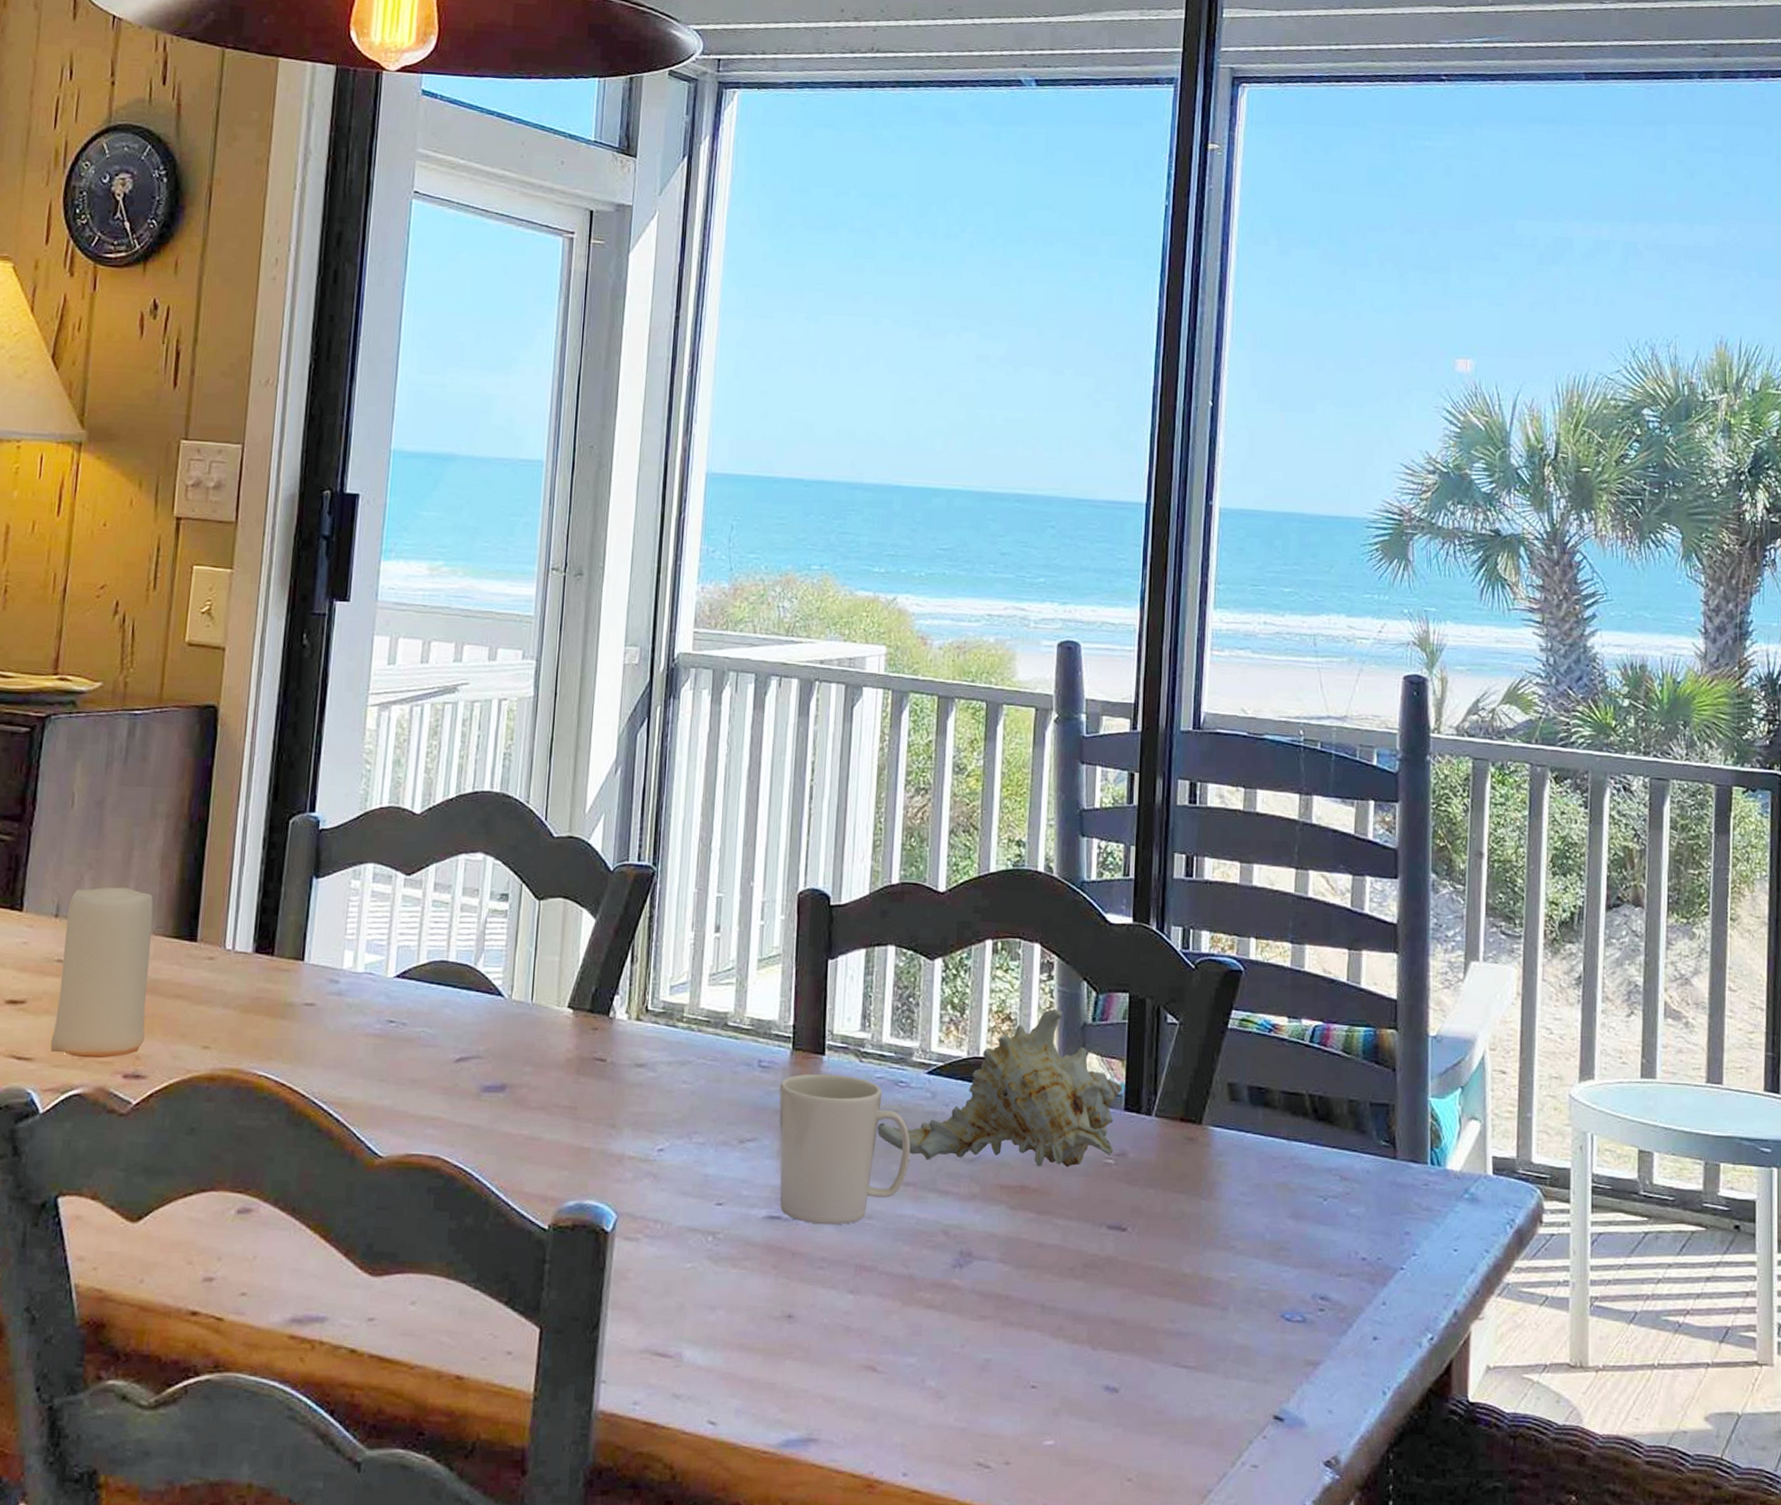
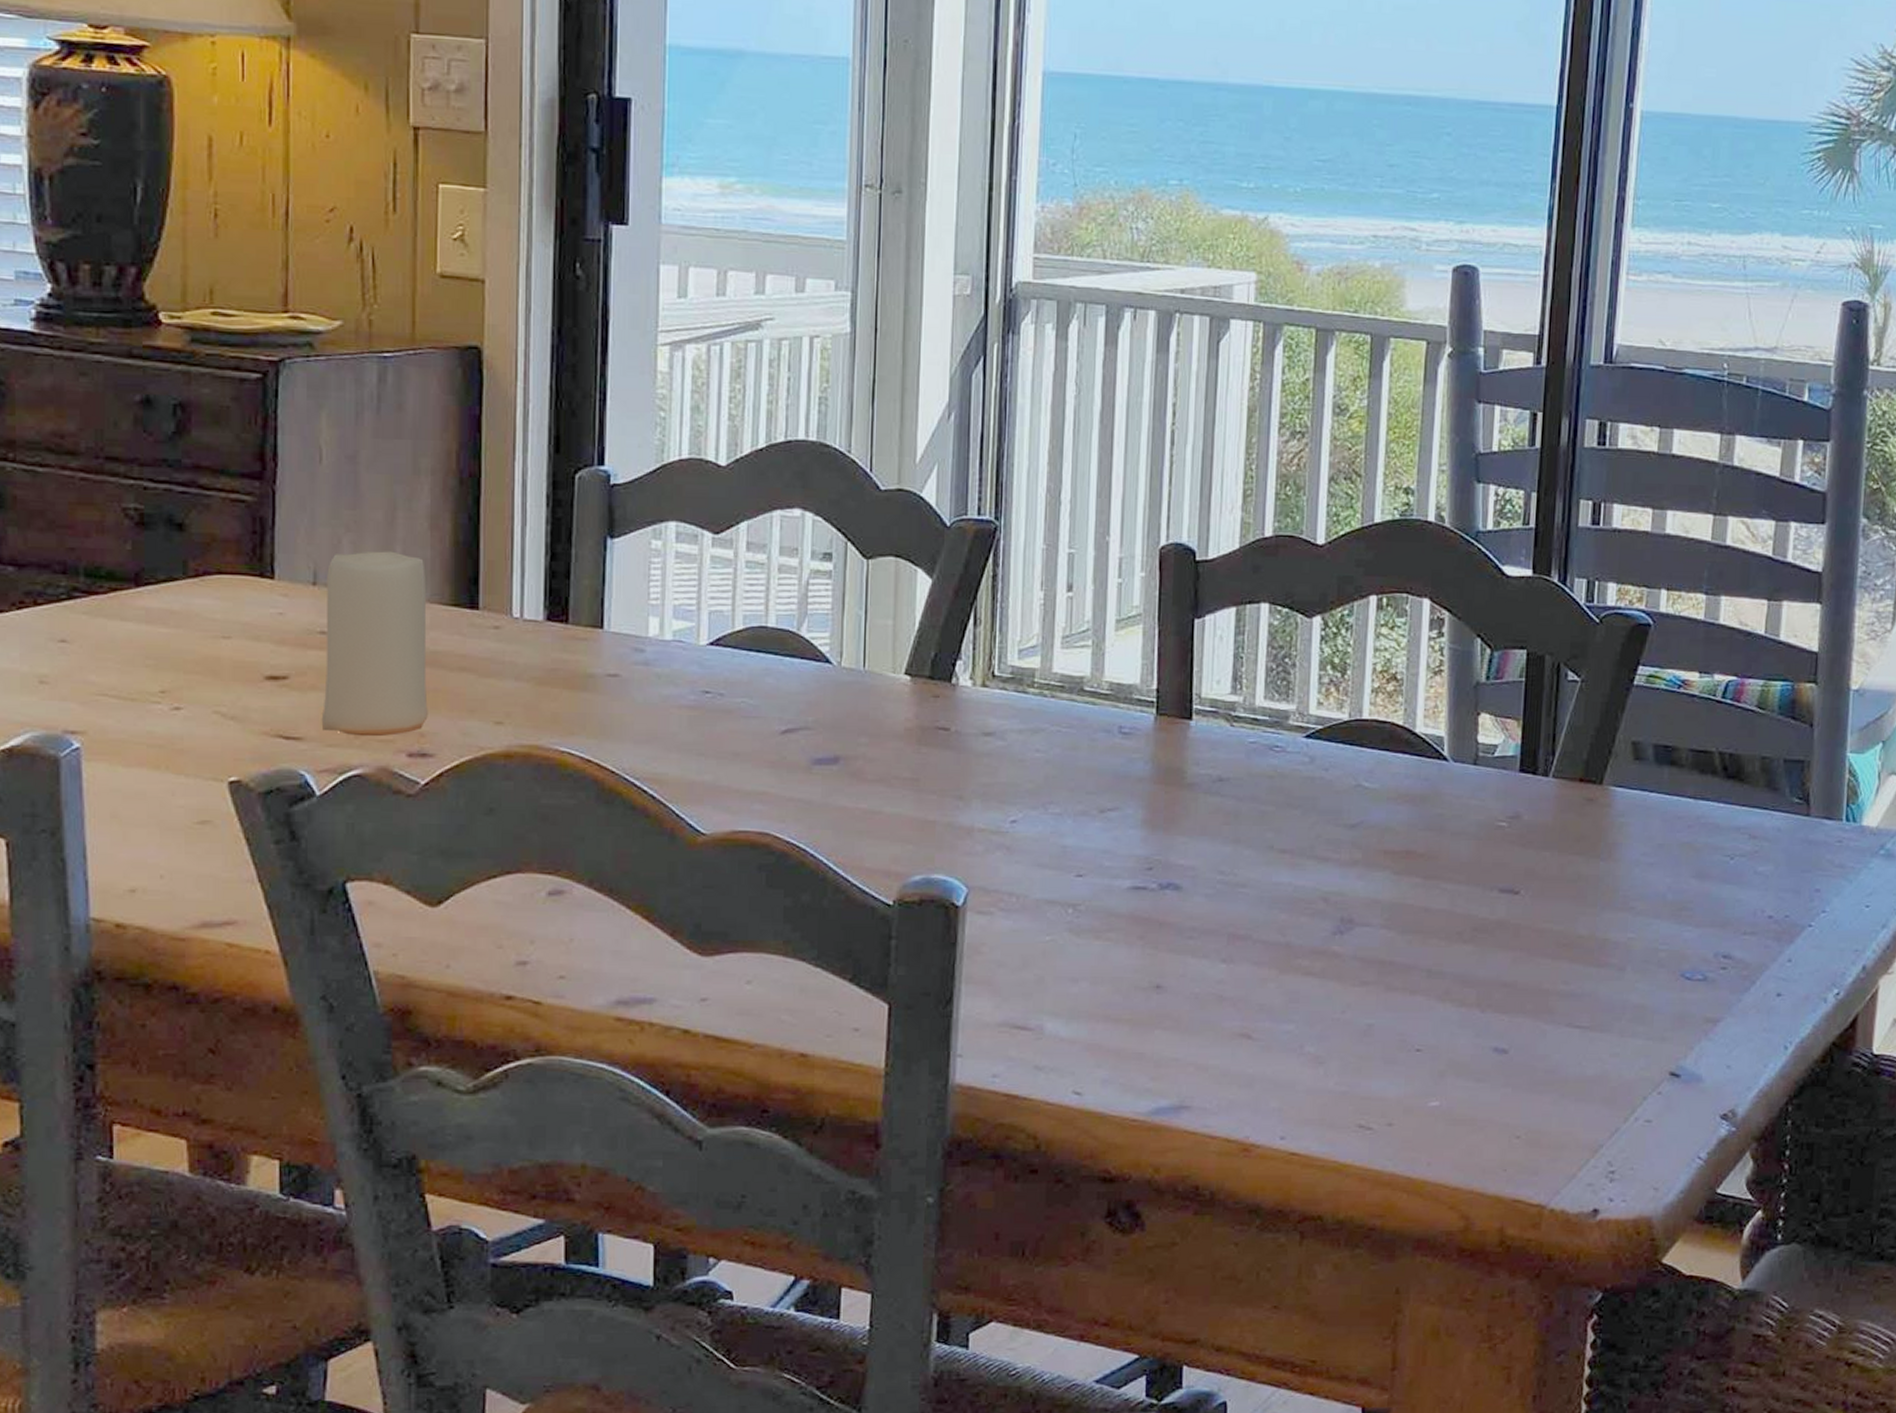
mug: present [779,1073,911,1226] -> none [1142,739,1287,895]
seashell: present [878,1008,1123,1167] -> none [1251,667,1518,832]

